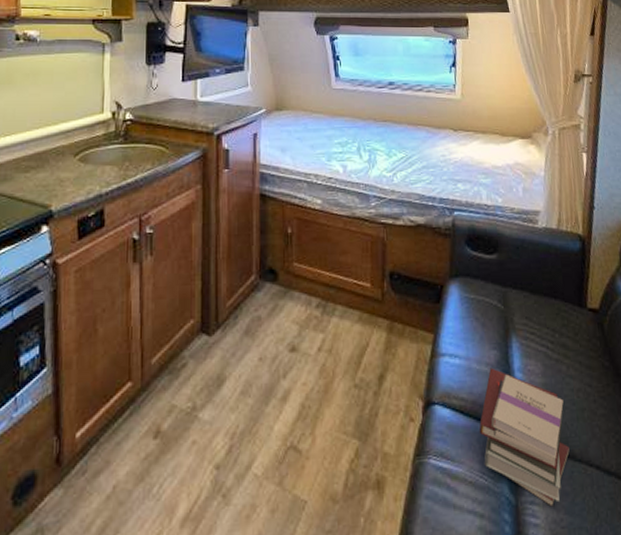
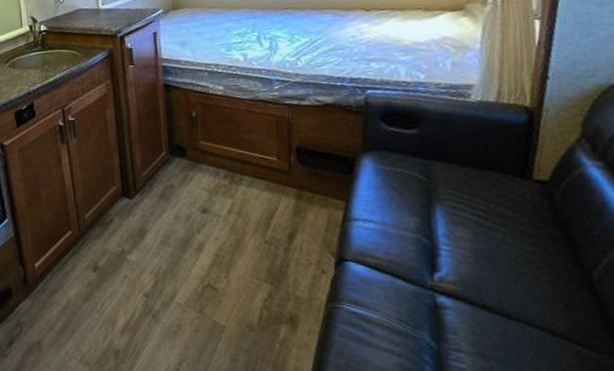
books: present [479,367,570,507] -> none [396,232,504,356]

